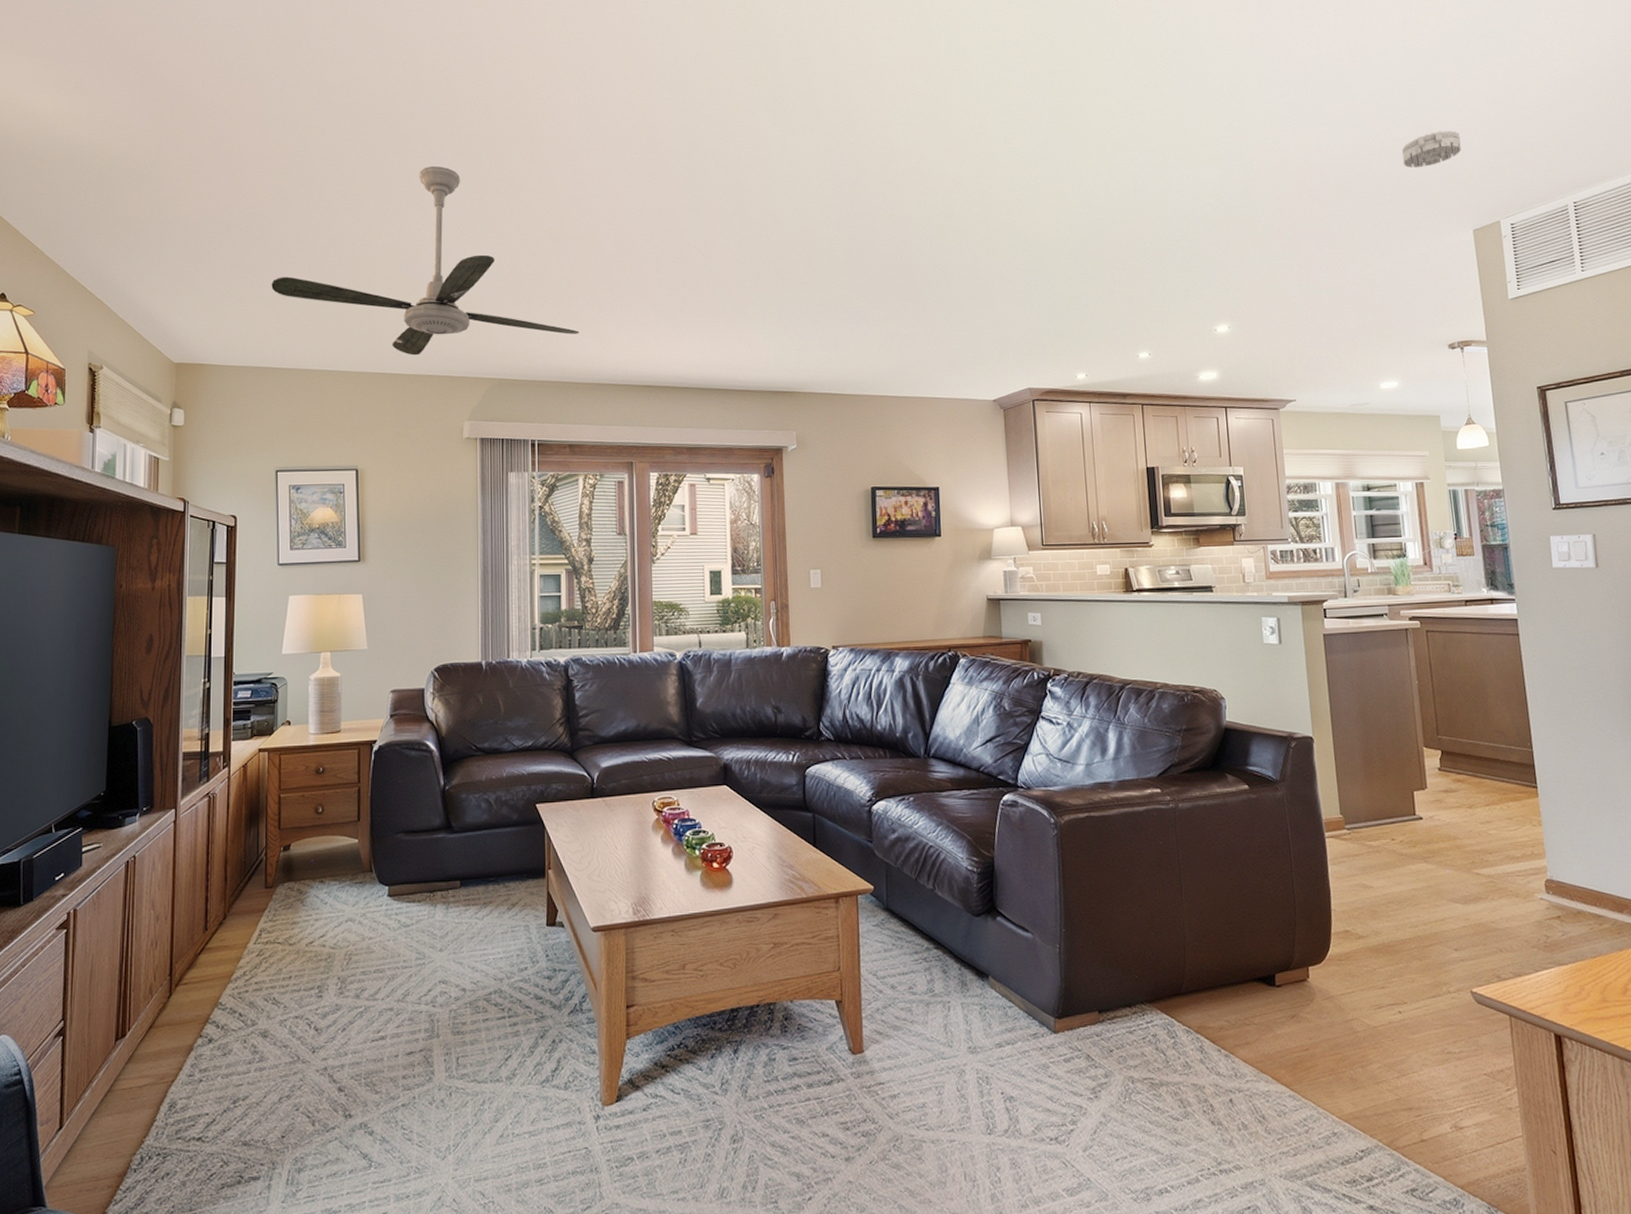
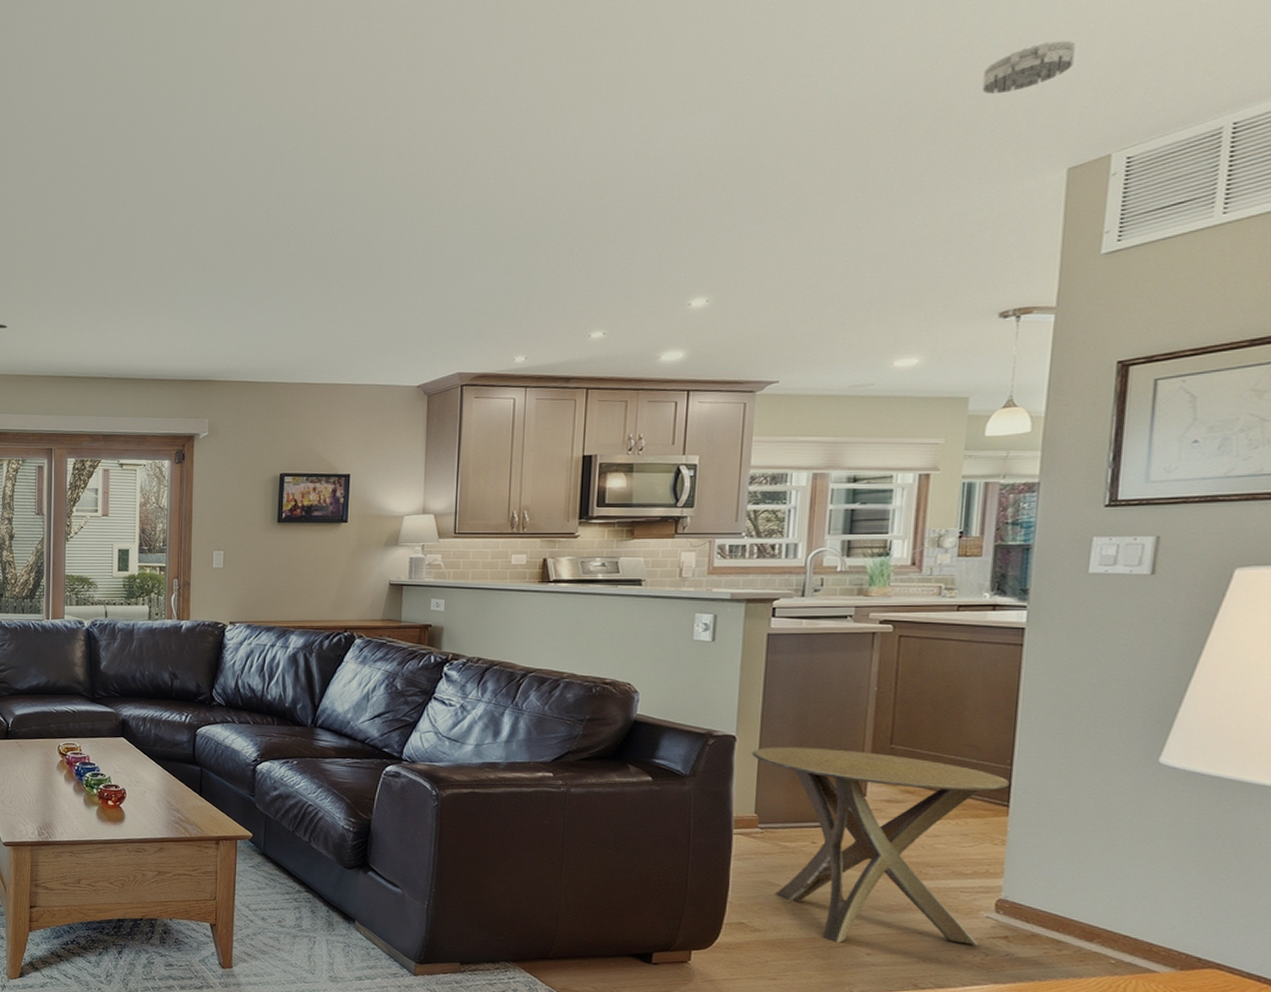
side table: none [1329,743,1538,941] -> present [752,746,1010,945]

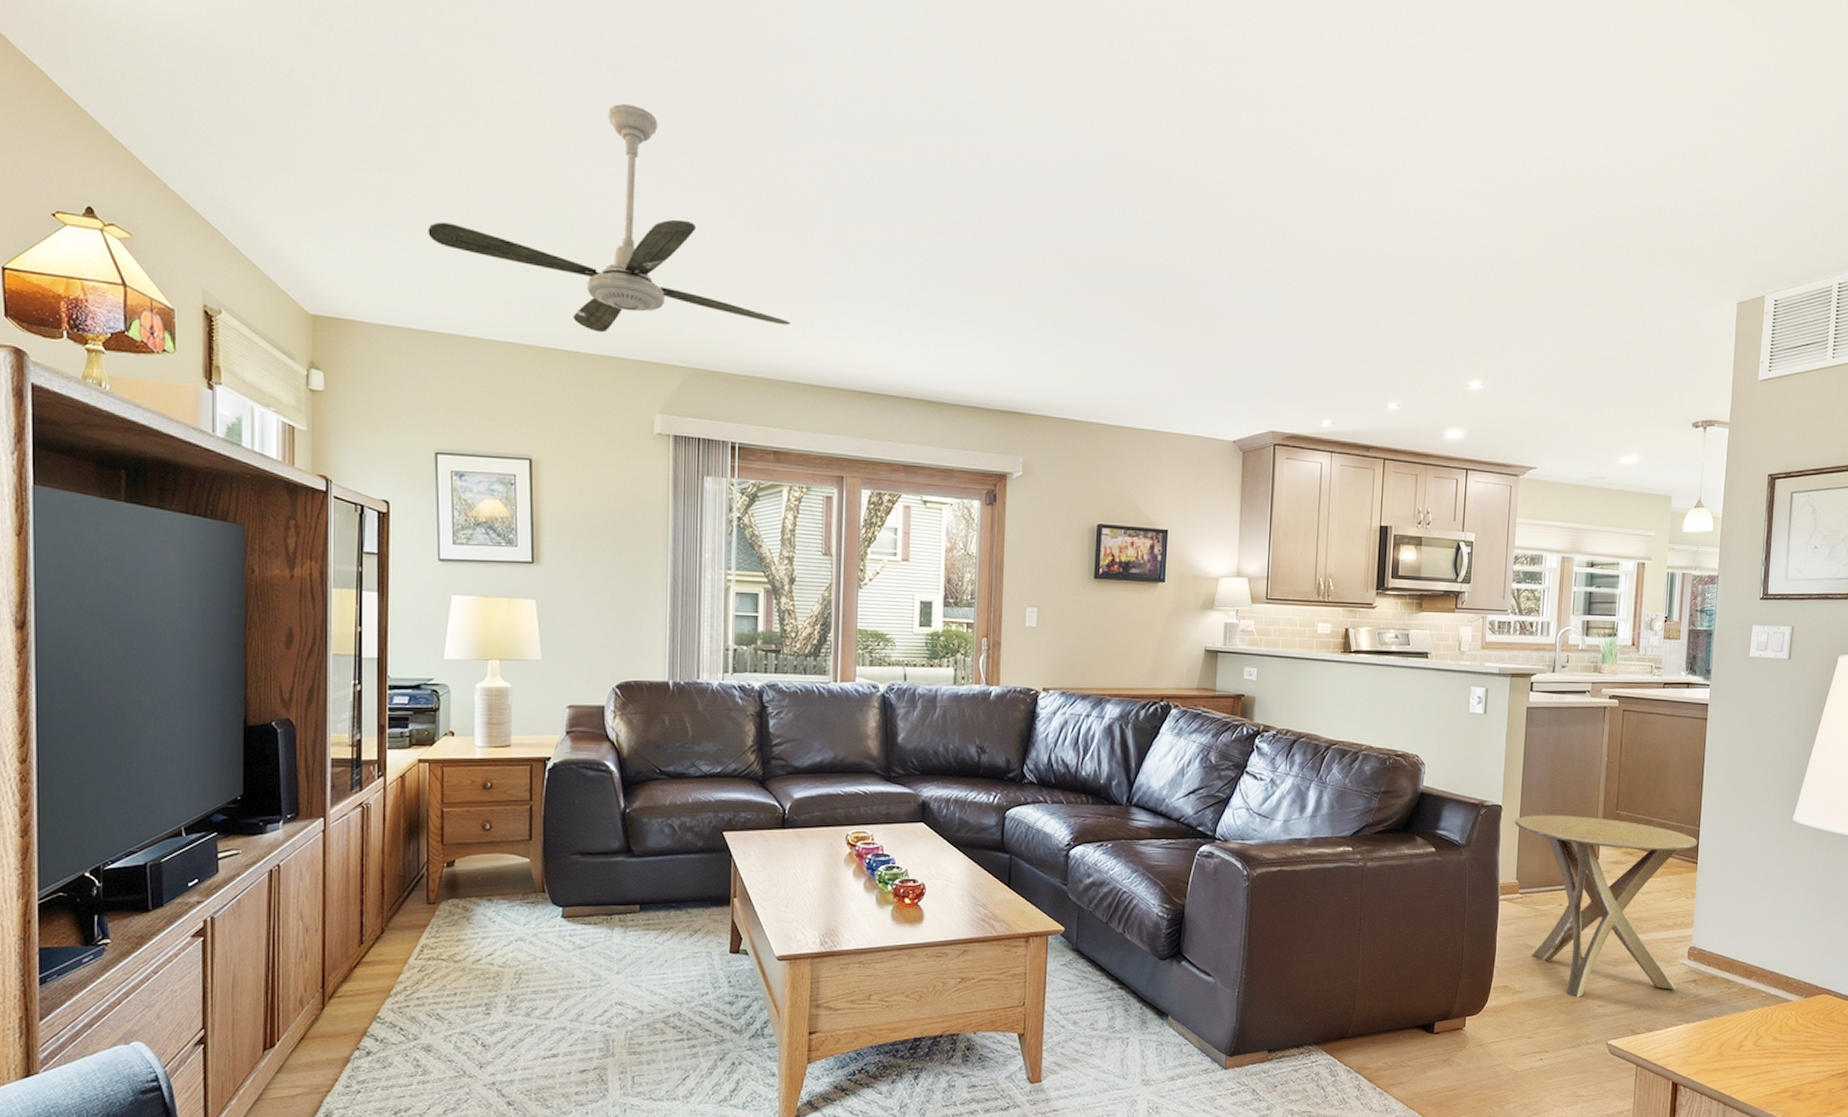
smoke detector: present [981,40,1075,94] -> none [1681,190,1743,229]

